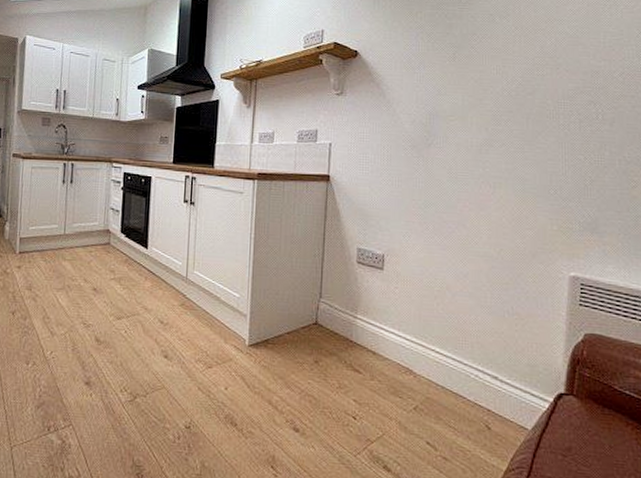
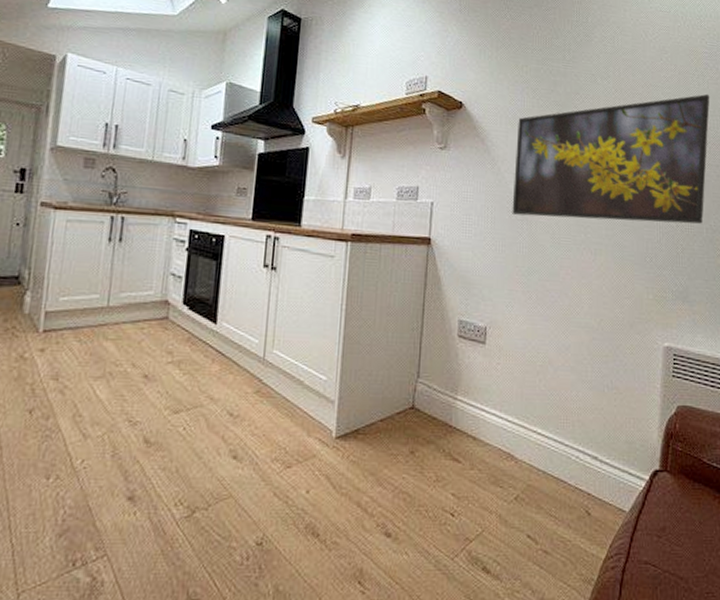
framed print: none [408,23,625,156] -> present [512,93,710,224]

